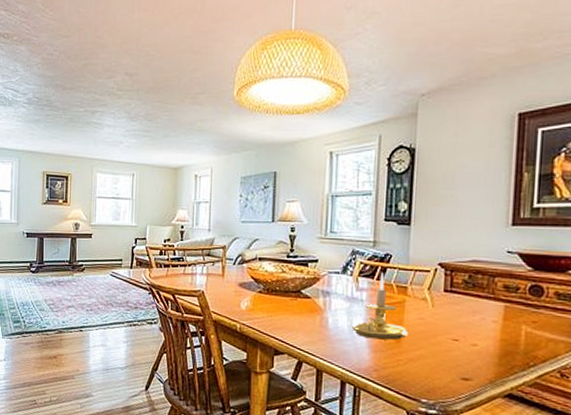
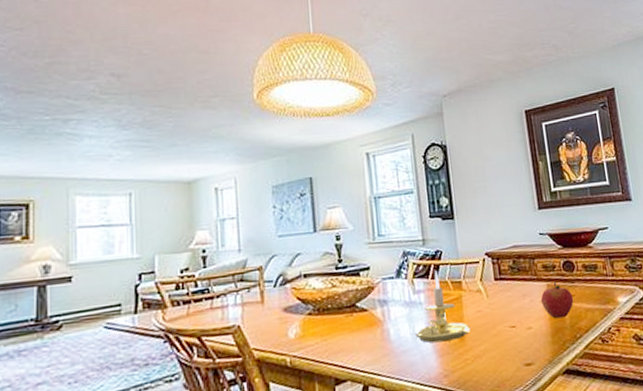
apple: none [493,304,535,343] -> present [540,281,574,319]

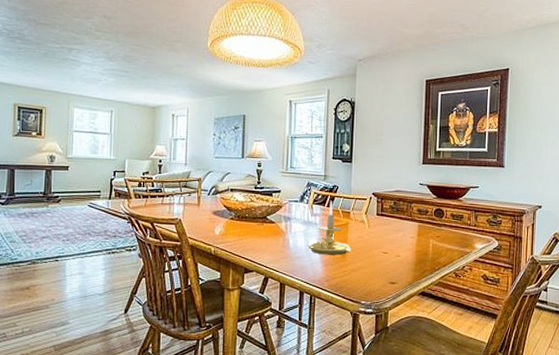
apple: present [540,281,574,319] -> none [411,223,438,253]

